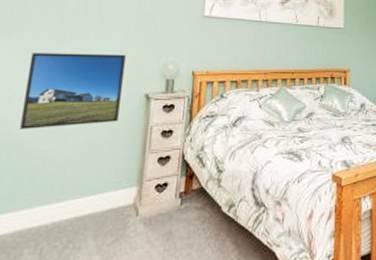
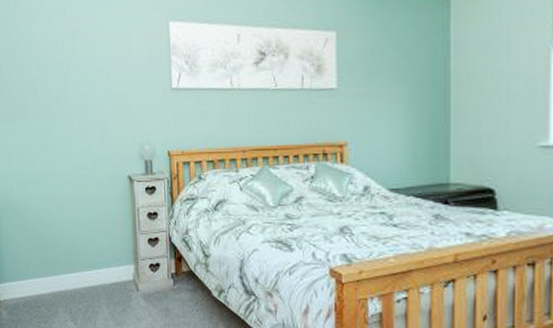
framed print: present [20,53,126,130] -> none [33,136,109,208]

